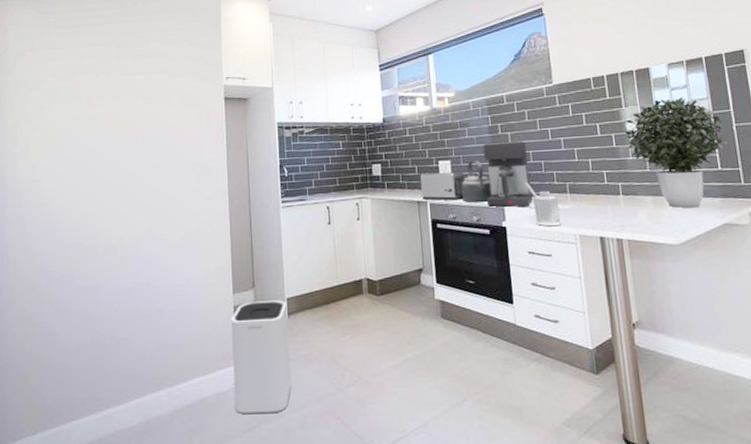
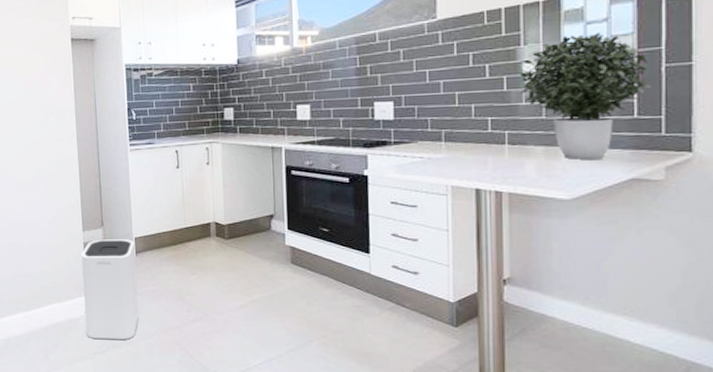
toaster: present [419,172,465,201] -> none [275,116,325,147]
kettle: present [461,161,492,203] -> none [321,105,355,150]
coffee maker: present [483,141,533,207] -> none [348,84,401,155]
soap dispenser: present [525,182,561,227] -> none [393,129,431,177]

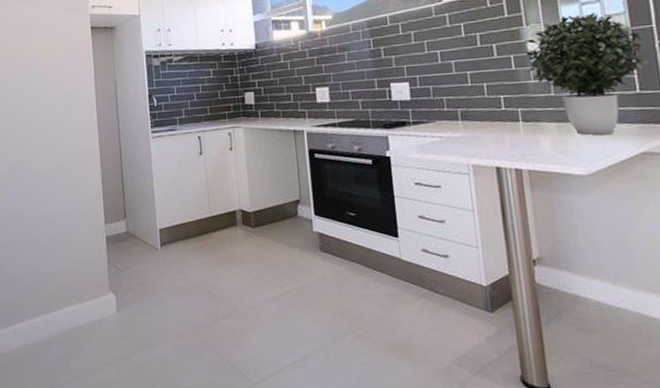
trash can: present [81,239,139,340] -> none [104,231,166,342]

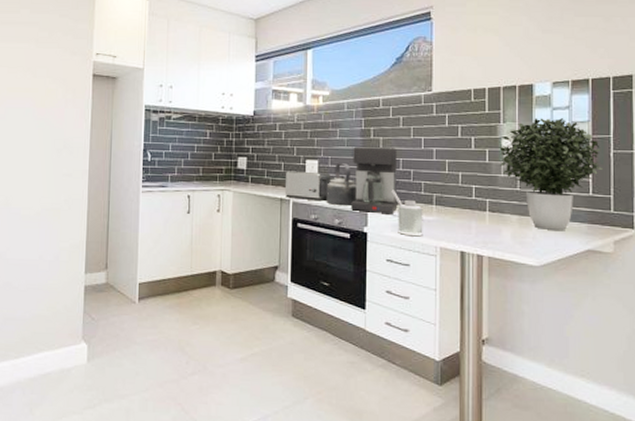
toaster: none [295,99,344,130] -> present [284,171,330,202]
kettle: none [341,87,375,132] -> present [326,163,357,207]
coffee maker: none [364,65,420,136] -> present [351,147,398,214]
soap dispenser: none [411,109,452,157] -> present [391,190,423,237]

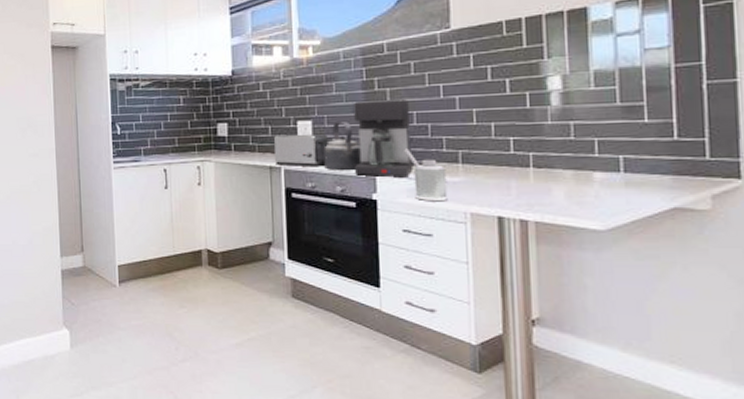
potted plant: present [499,118,604,231] -> none [543,46,693,187]

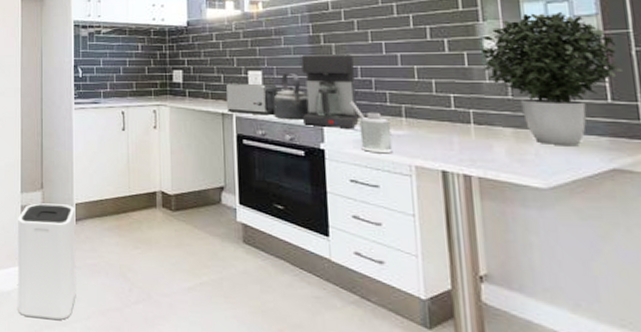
trash can: none [59,266,122,381] -> present [18,203,76,320]
potted plant: none [543,46,693,187] -> present [480,12,624,147]

